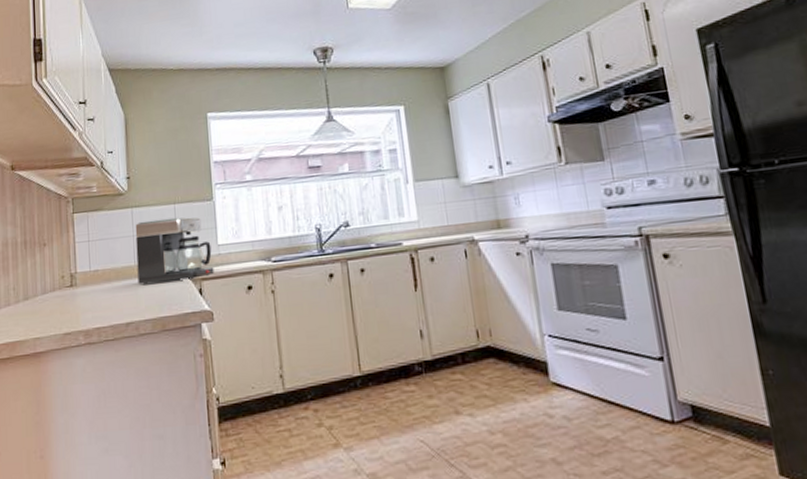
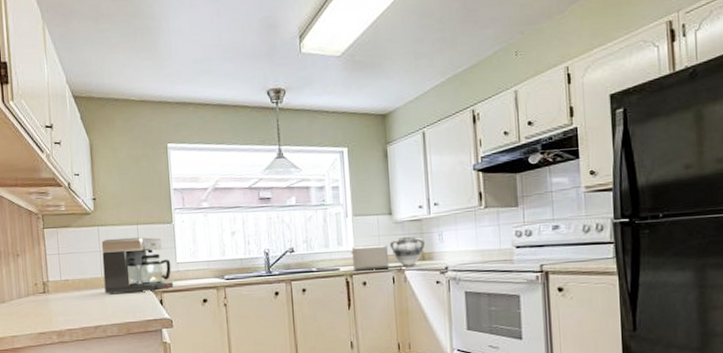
toaster: none [413,212,460,246] -> present [350,244,389,271]
ceramic pot: none [458,200,499,238] -> present [389,236,425,267]

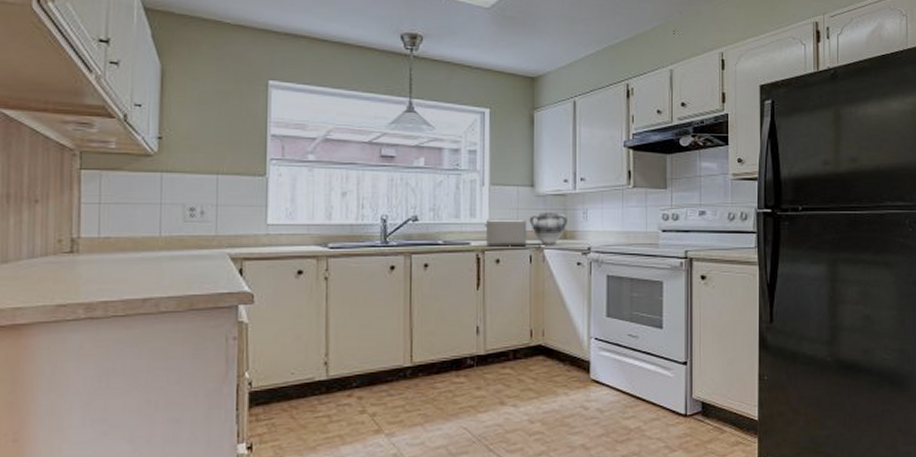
coffee maker: present [101,237,174,295] -> none [162,189,260,259]

